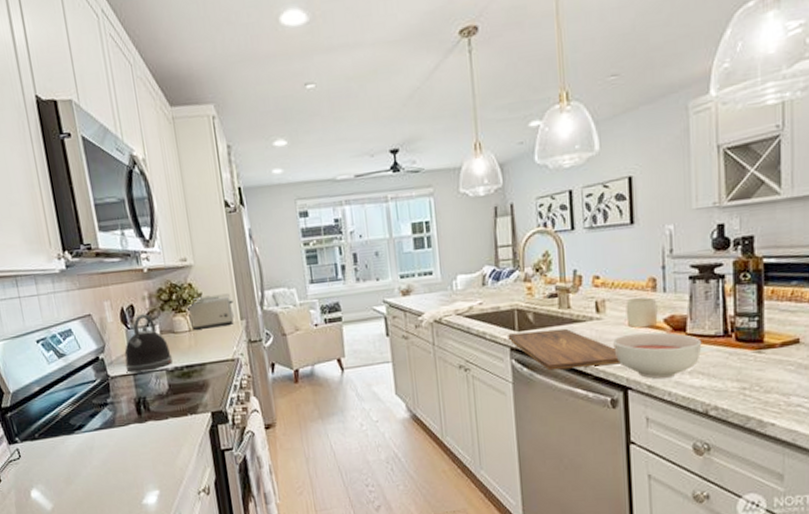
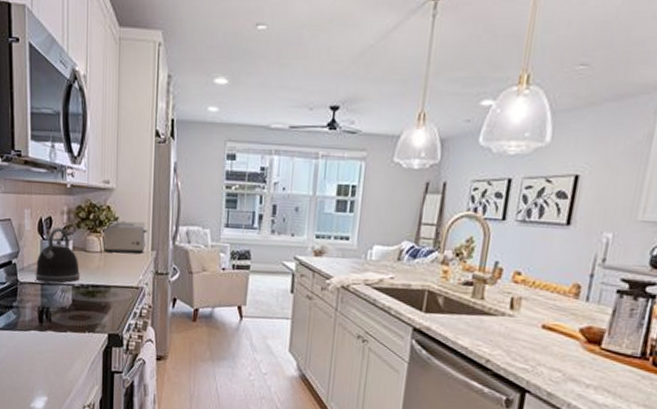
cutting board: present [508,328,621,371] -> none [413,313,525,365]
bowl: present [613,332,702,379] -> none [520,336,616,390]
mug: present [626,297,658,328] -> none [540,300,577,335]

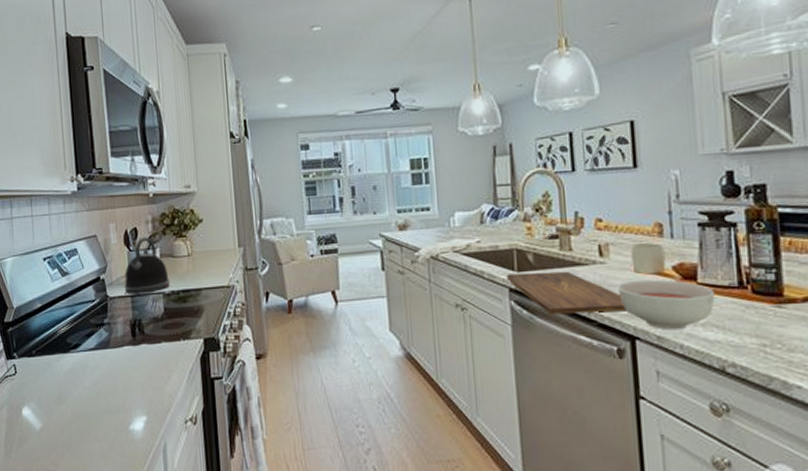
toaster: present [104,221,147,254] -> none [189,220,232,255]
cutting board: none [413,313,525,365] -> present [507,271,627,315]
bowl: none [520,336,616,390] -> present [618,279,715,330]
mug: none [540,300,577,335] -> present [631,242,666,275]

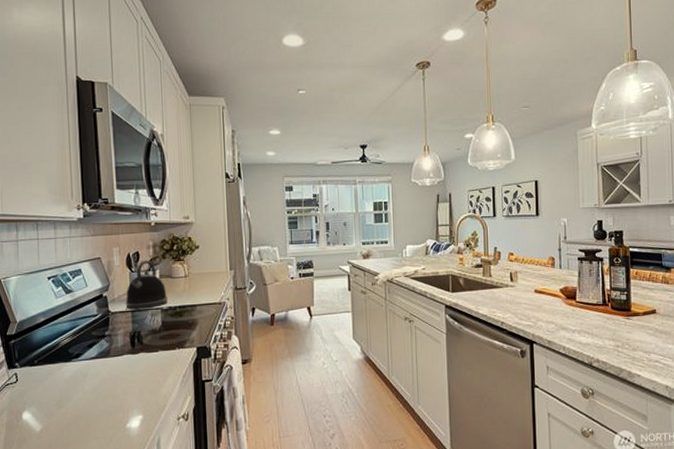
cutting board: present [507,271,627,315] -> none [444,292,528,325]
bowl: present [618,279,715,330] -> none [523,298,587,336]
mug: present [631,242,666,275] -> none [532,271,556,295]

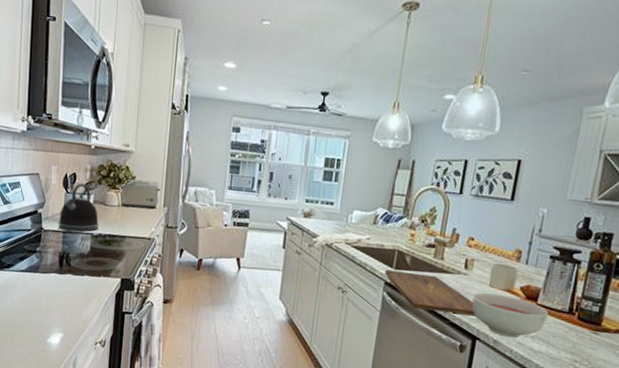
toaster: none [187,247,225,276] -> present [121,180,161,209]
cutting board: none [444,292,528,325] -> present [385,269,476,317]
bowl: none [523,298,587,336] -> present [472,292,549,338]
mug: none [532,271,556,295] -> present [489,262,518,292]

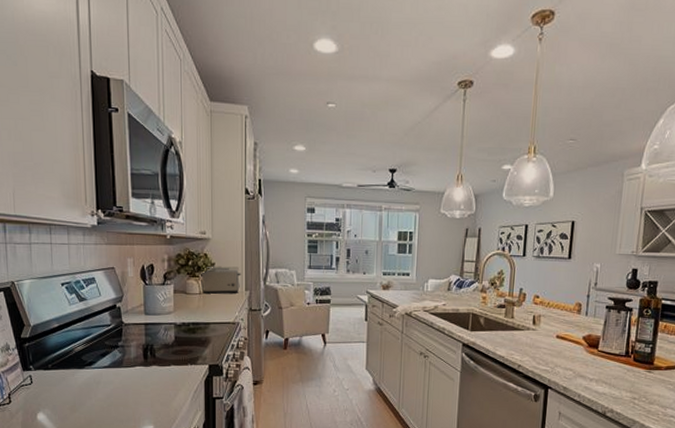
kettle: present [58,183,99,232] -> none [139,274,181,323]
cutting board: present [385,269,476,317] -> none [462,332,546,368]
bowl: present [472,292,549,338] -> none [542,344,609,384]
mug: present [489,262,518,292] -> none [555,316,580,342]

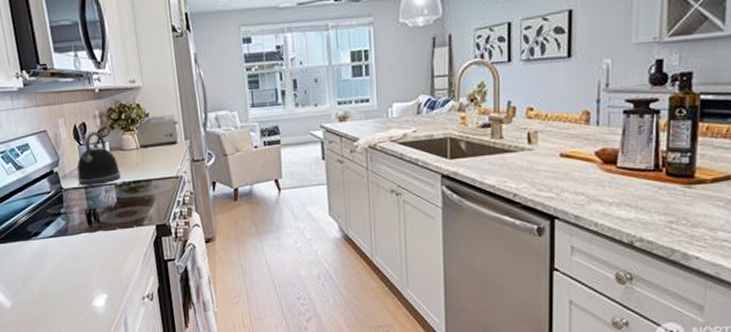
kettle: none [139,274,181,323] -> present [76,131,121,186]

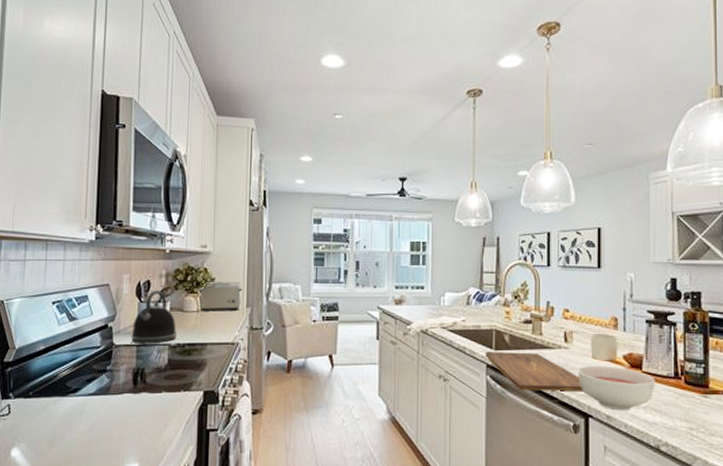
cutting board: none [440,157,549,198] -> present [485,351,584,392]
bowl: none [543,164,632,210] -> present [578,365,656,411]
mug: none [557,129,590,160] -> present [590,332,618,362]

